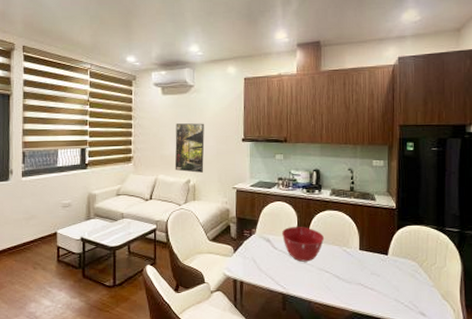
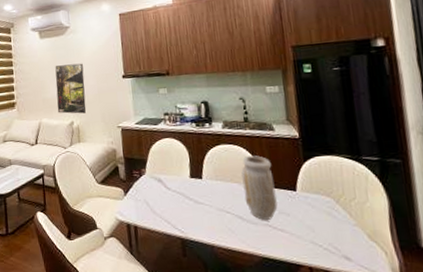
mixing bowl: present [281,227,325,262] -> none [173,164,222,202]
vase: none [343,222,370,280] -> present [241,156,278,220]

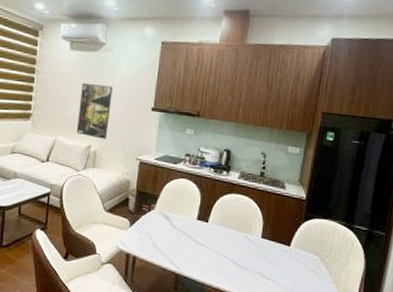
vase: present [241,156,278,220] -> none [242,208,275,268]

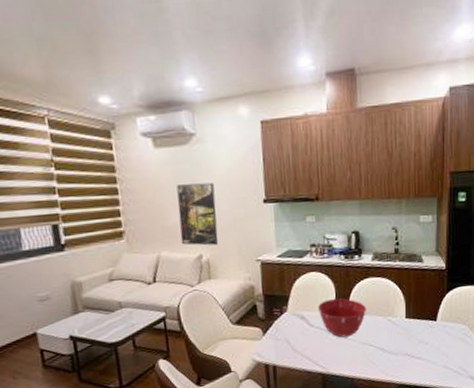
mixing bowl: none [182,206,227,244] -> present [317,298,367,338]

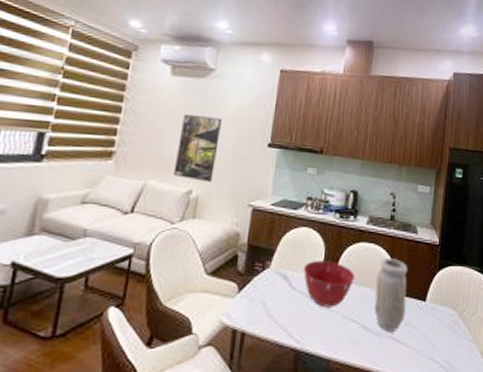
vase: none [387,288,418,350] -> present [374,258,408,332]

